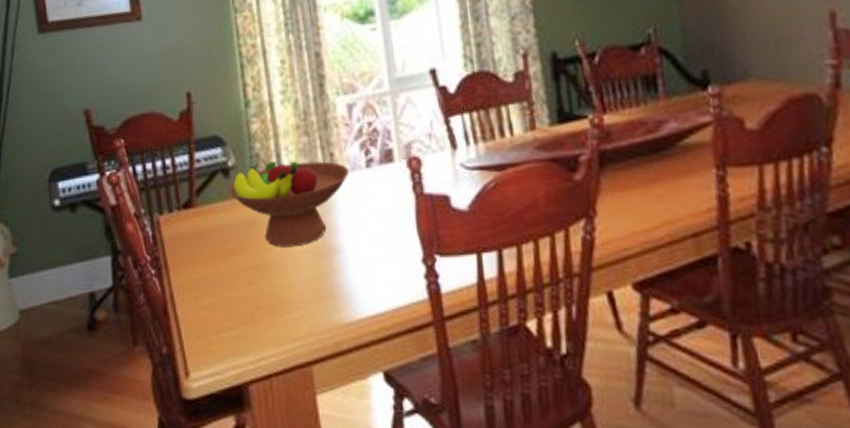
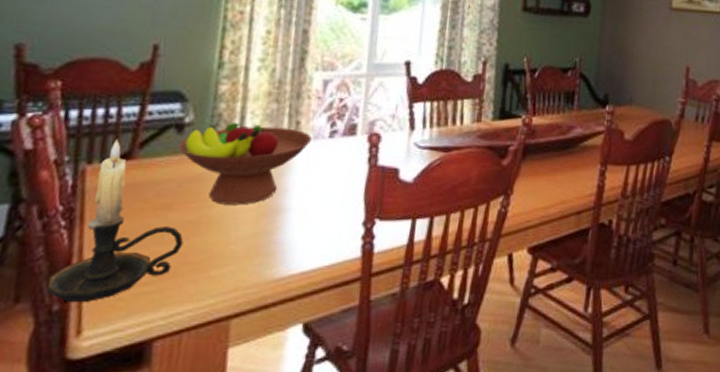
candle holder: none [153,189,254,345] -> present [46,139,184,302]

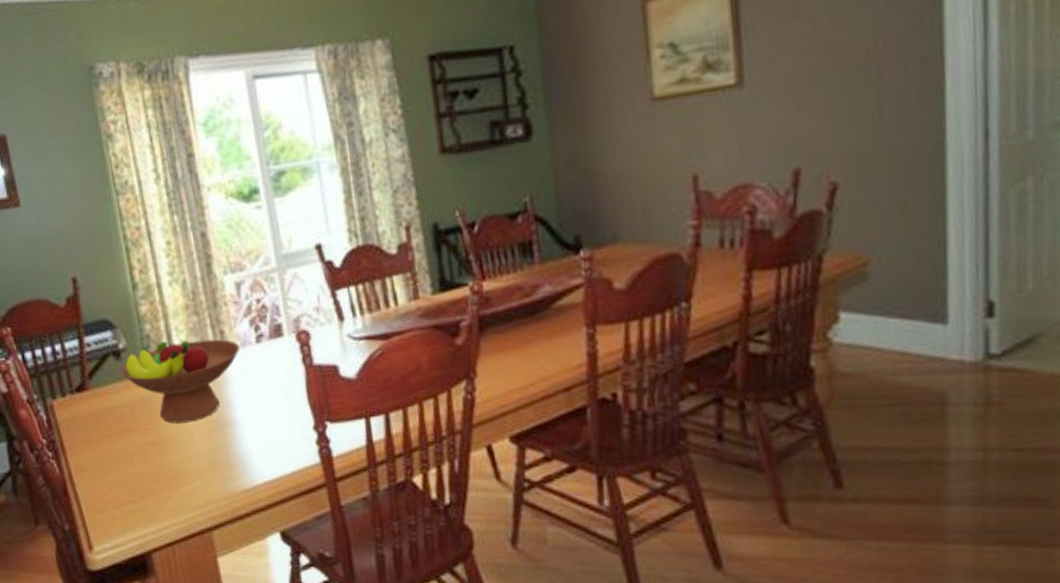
candle holder: present [46,139,184,302] -> none [53,373,151,522]

